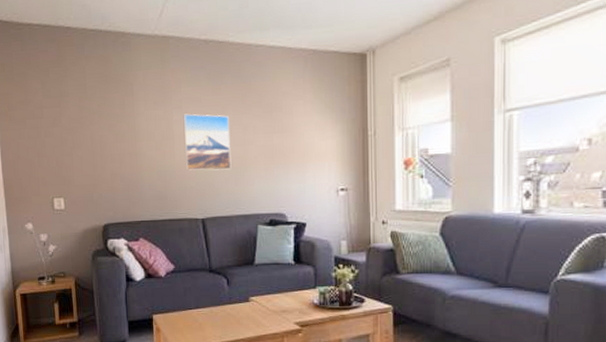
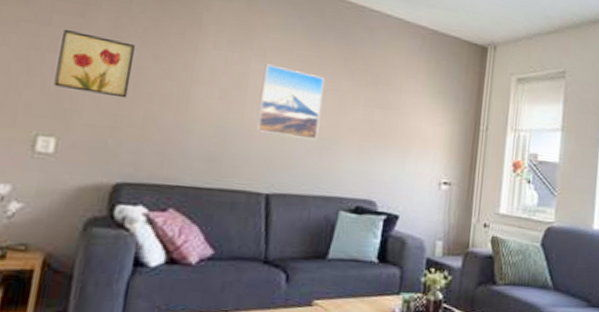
wall art: none [51,118,98,162] -> present [54,28,136,98]

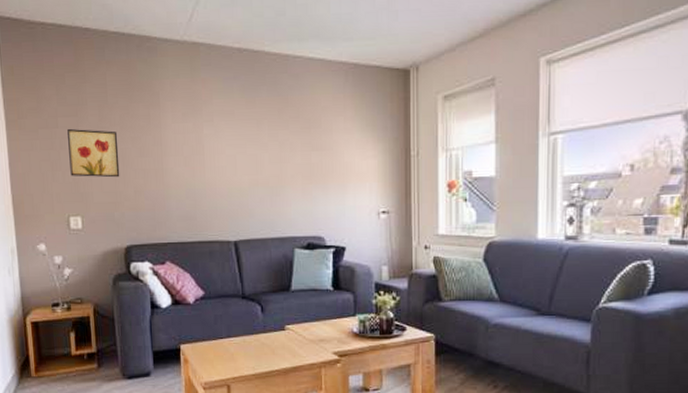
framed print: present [257,64,324,140] -> none [214,127,267,190]

